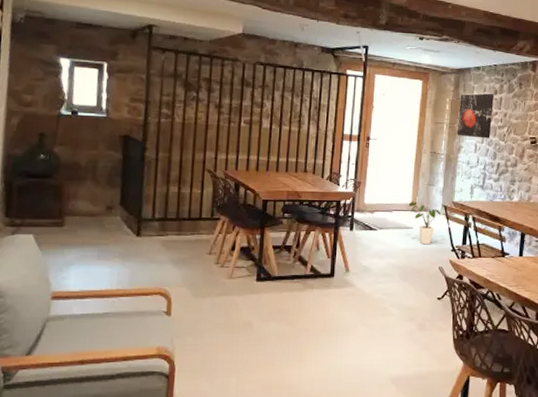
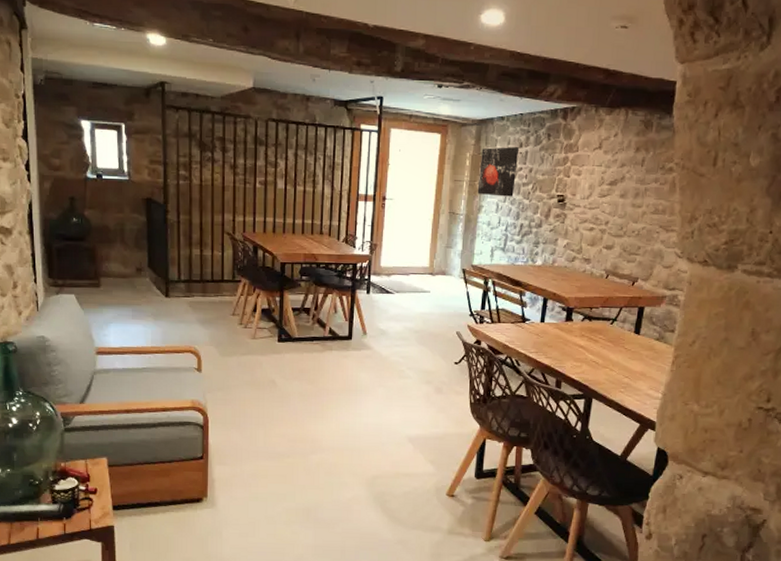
house plant: present [408,201,447,245] -> none [425,264,465,309]

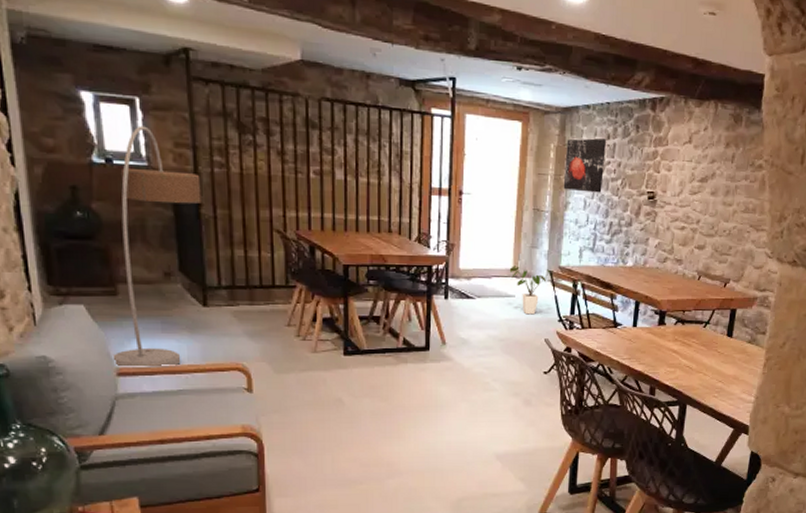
floor lamp: none [94,147,168,348] -> present [112,125,202,367]
house plant: none [425,264,465,309] -> present [509,266,552,315]

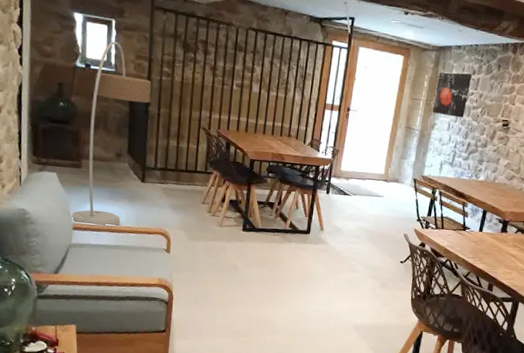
house plant: present [509,266,552,315] -> none [381,171,416,213]

